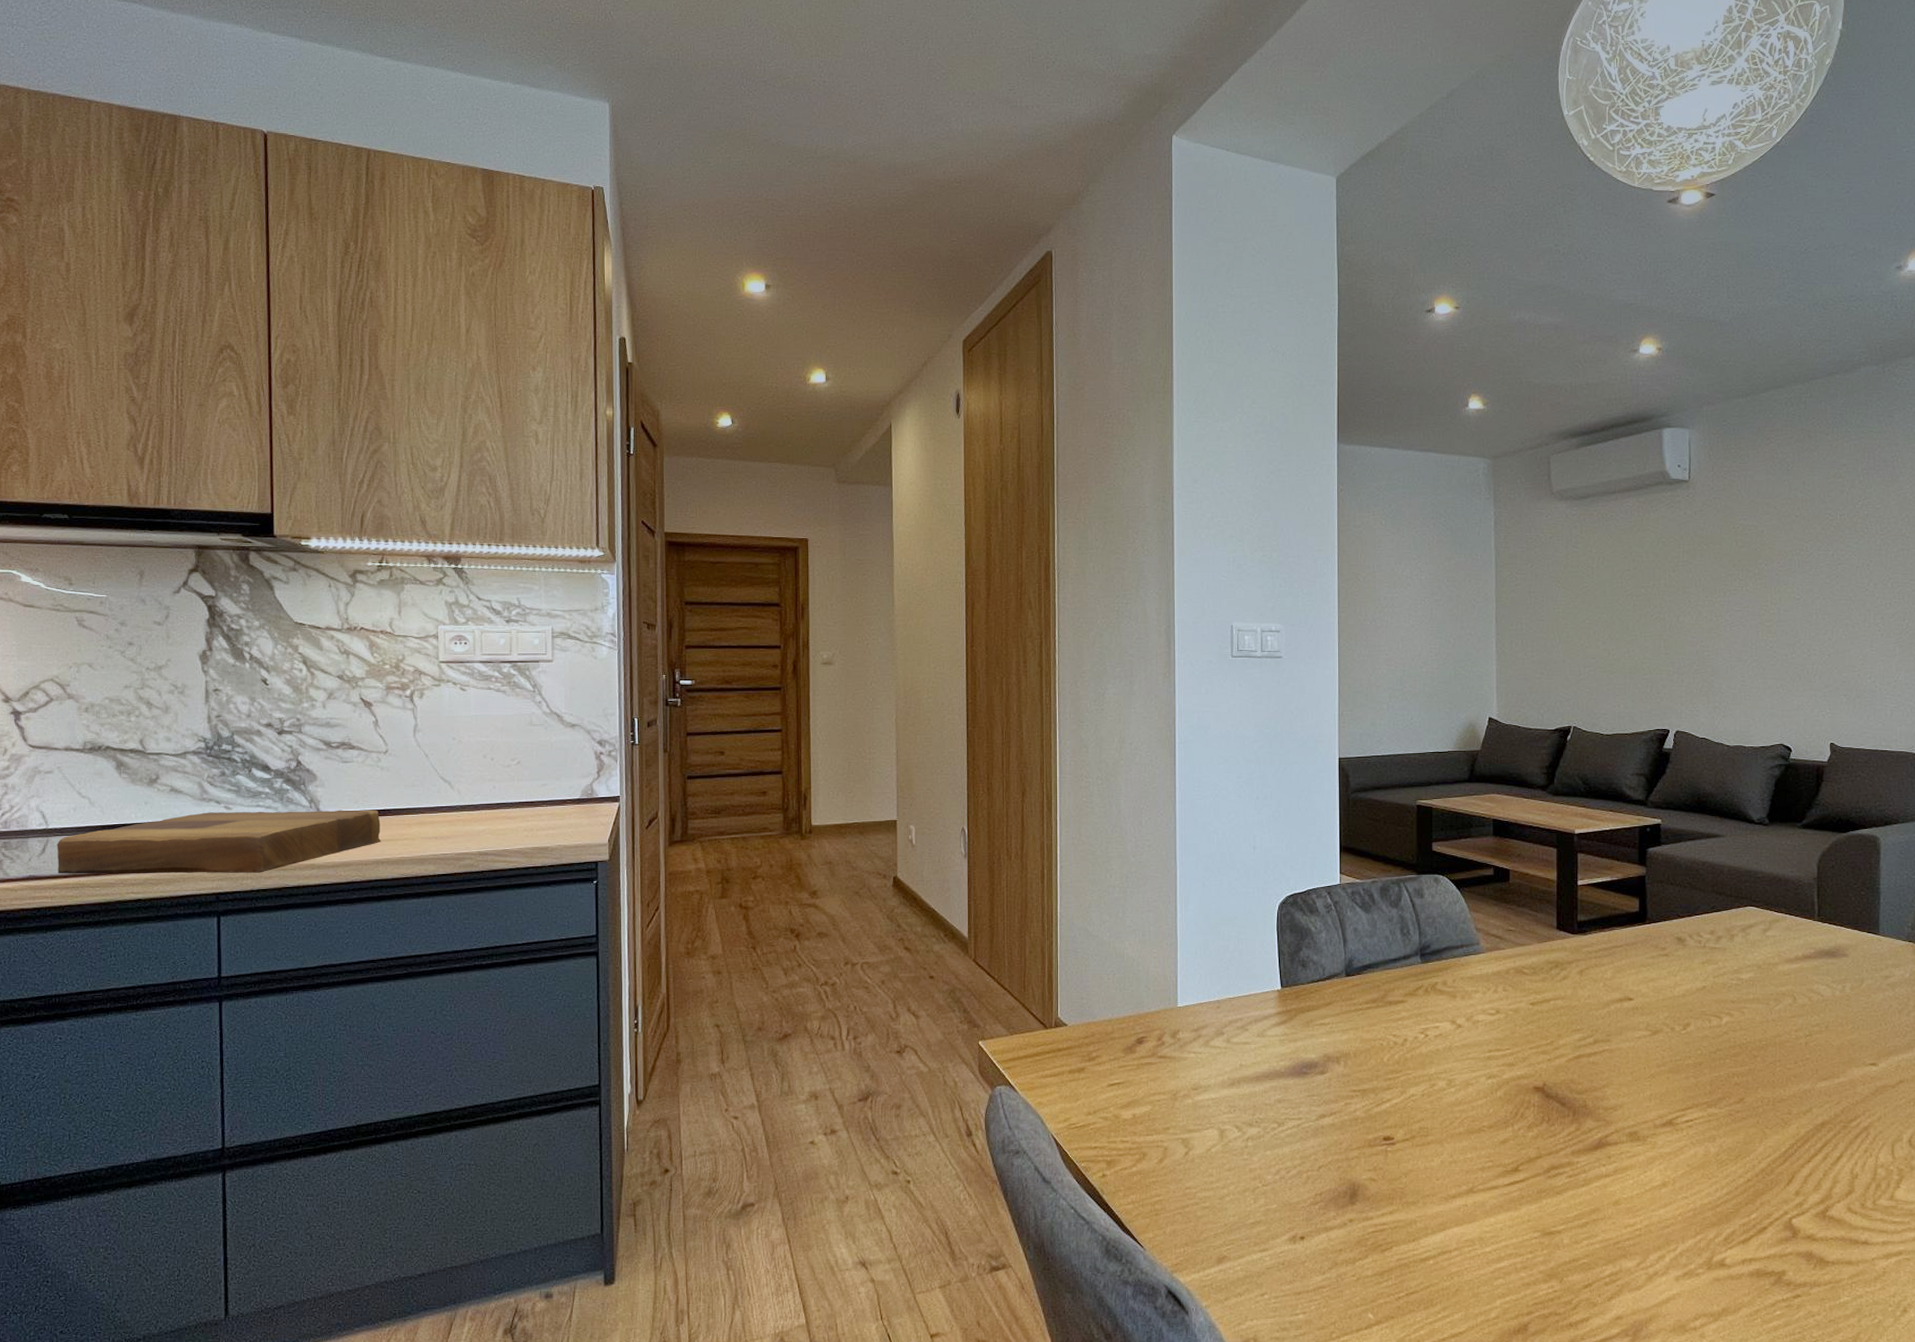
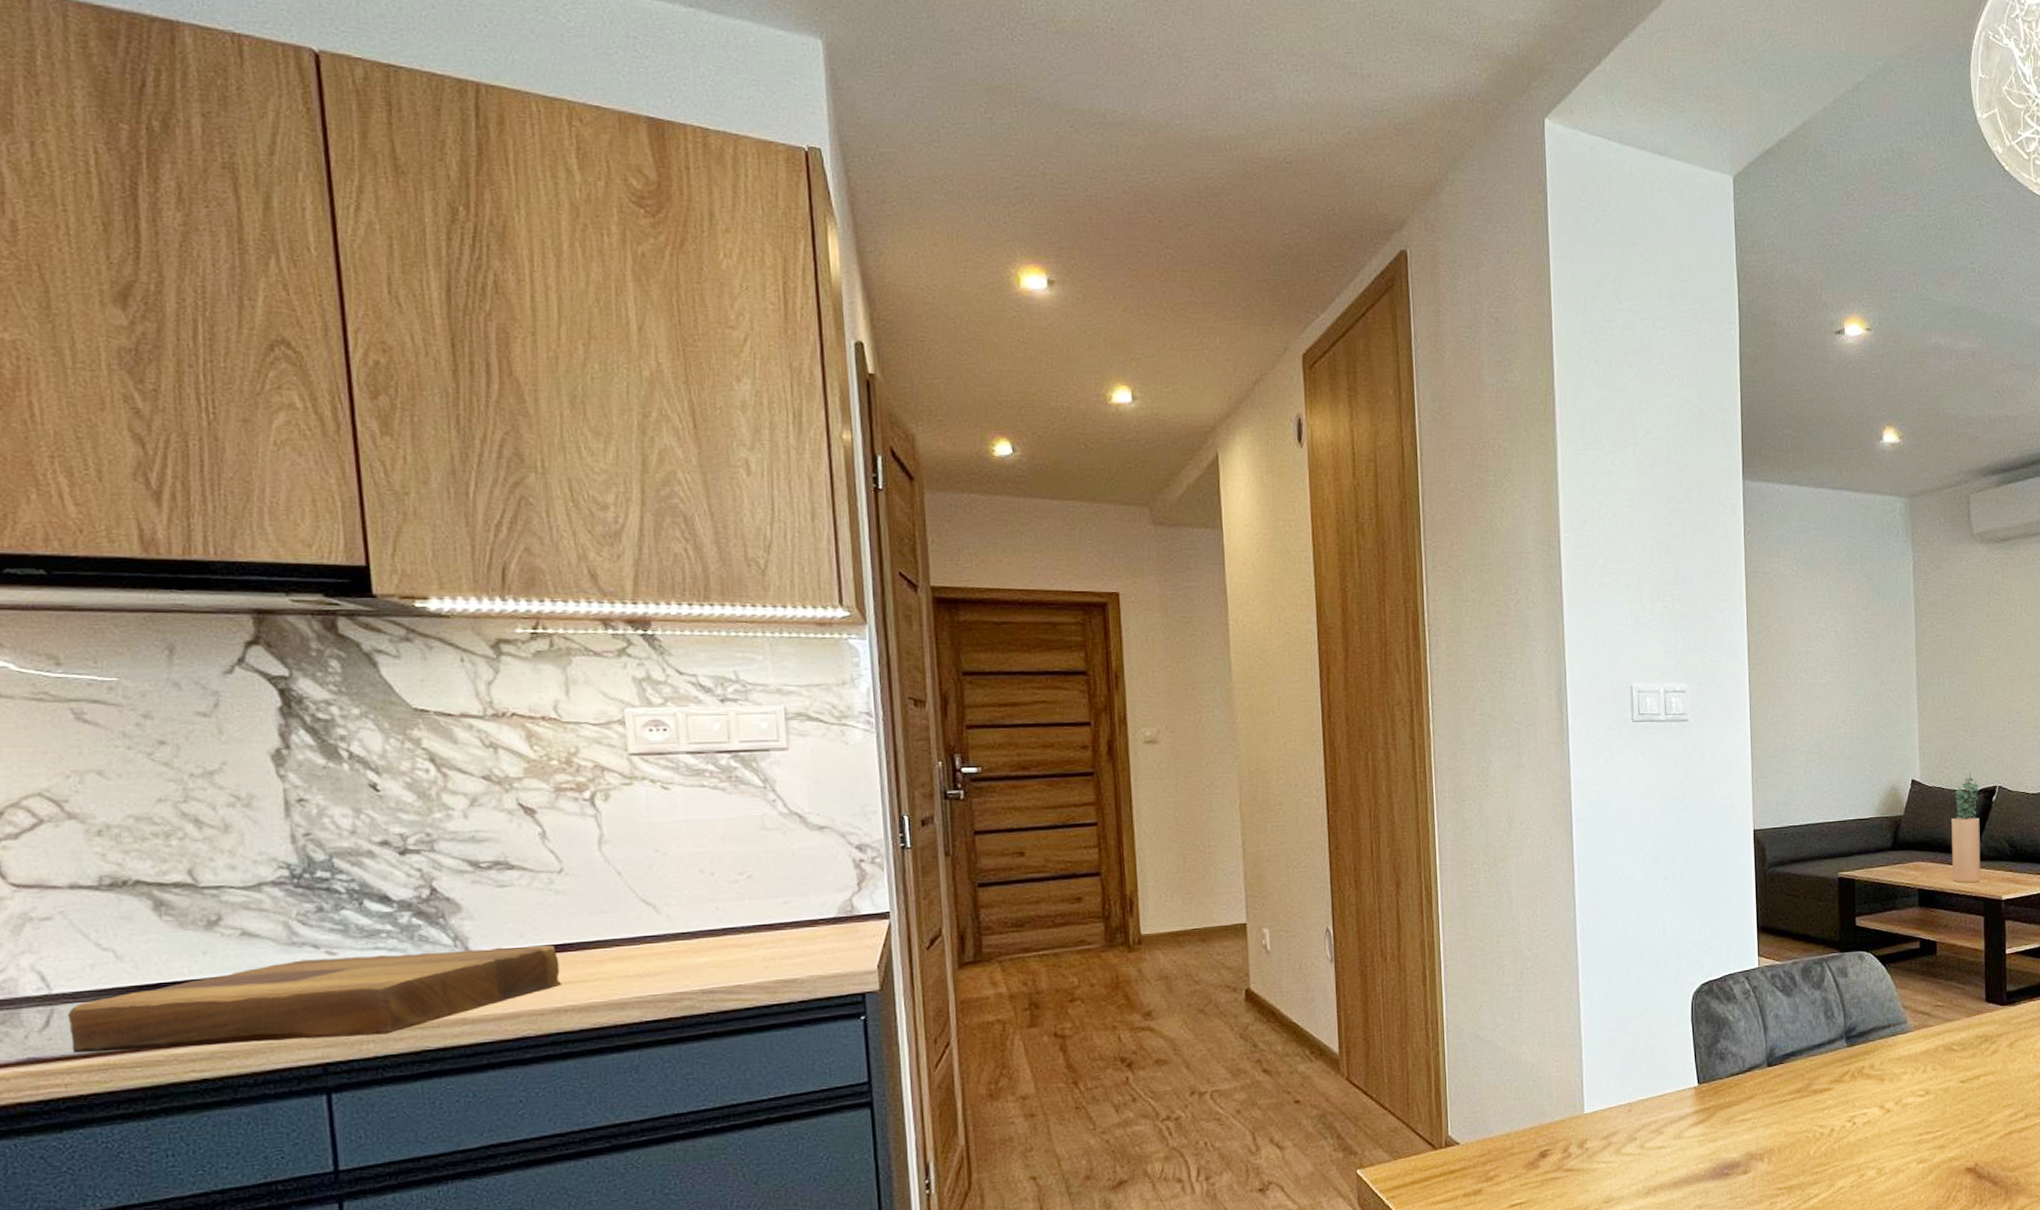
vase: none [1526,713,1555,816] -> present [1951,773,1981,884]

